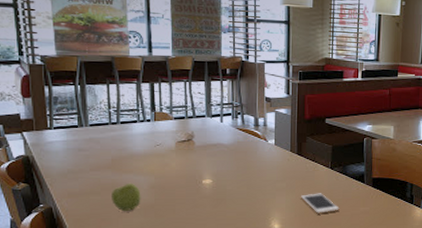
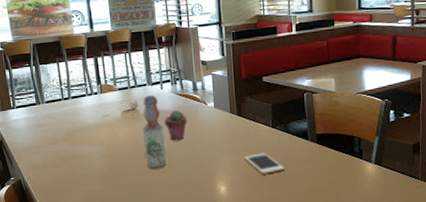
apple: present [112,183,141,211] -> none [69,153,96,180]
bottle: none [197,127,221,203] -> present [143,95,167,169]
potted succulent: none [221,144,246,176] -> present [164,109,188,141]

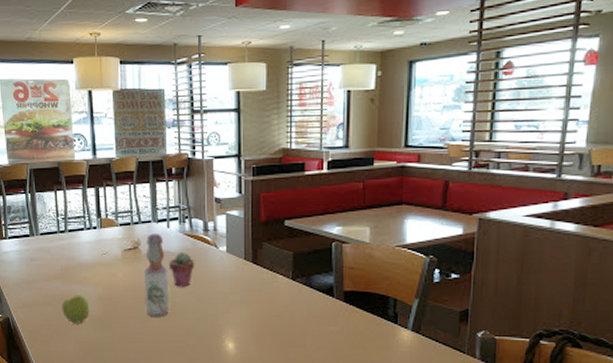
apple: none [69,153,96,180] -> present [62,294,90,323]
cell phone: present [245,153,285,174] -> none [258,308,304,332]

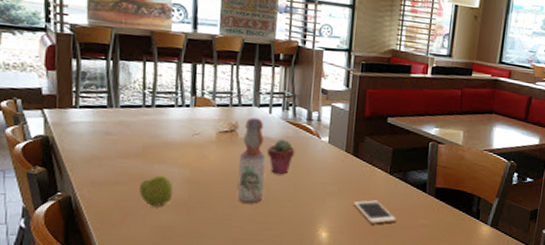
cell phone: none [258,308,304,332] -> present [354,200,397,224]

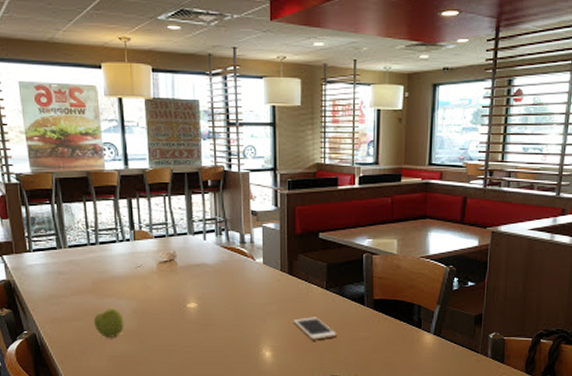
bottle: present [237,118,266,204] -> none [181,246,206,329]
potted succulent: present [266,138,295,175] -> none [205,263,232,299]

